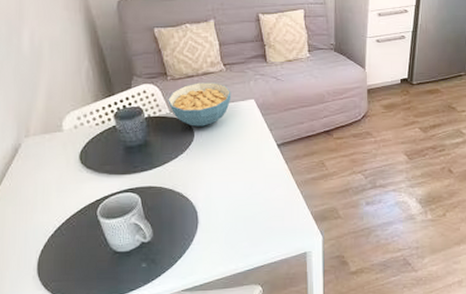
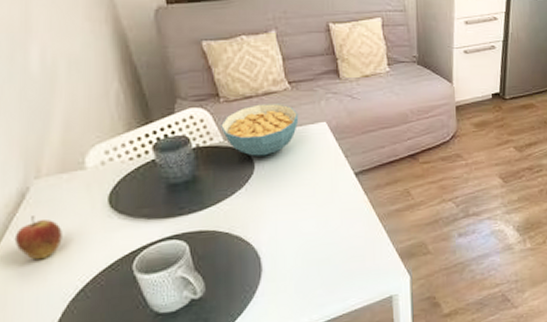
fruit: none [11,167,45,202] -> present [16,216,62,260]

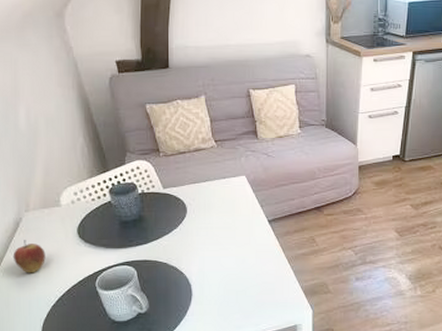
cereal bowl: present [221,104,299,156] -> none [161,159,223,202]

